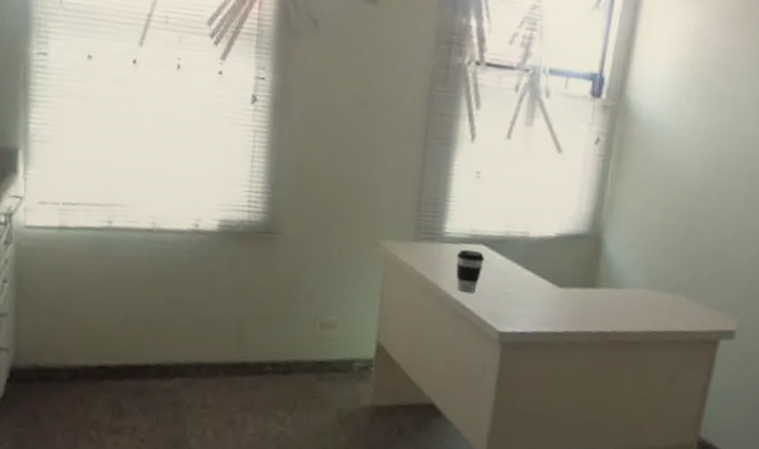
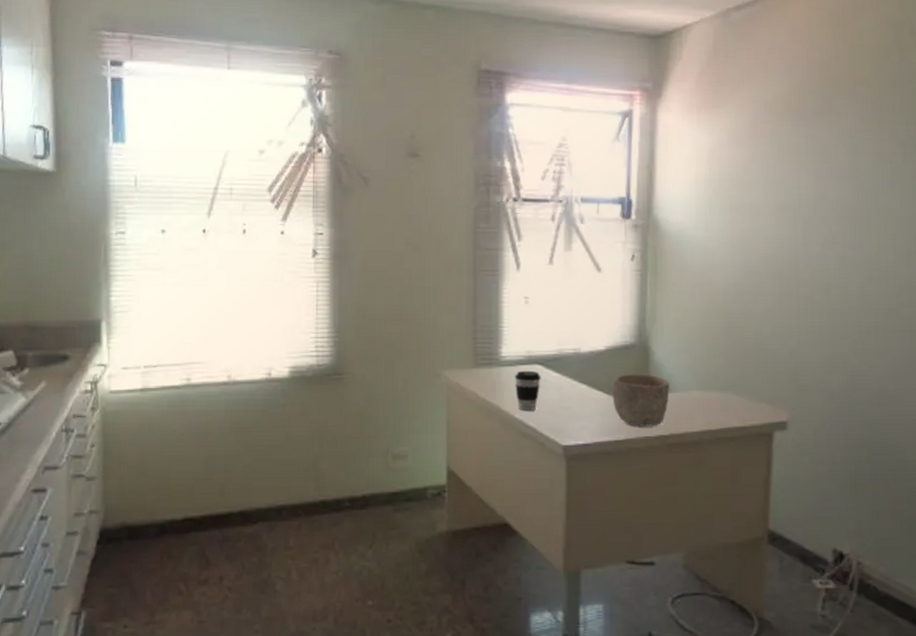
bowl: none [557,264,619,323] -> present [612,374,669,428]

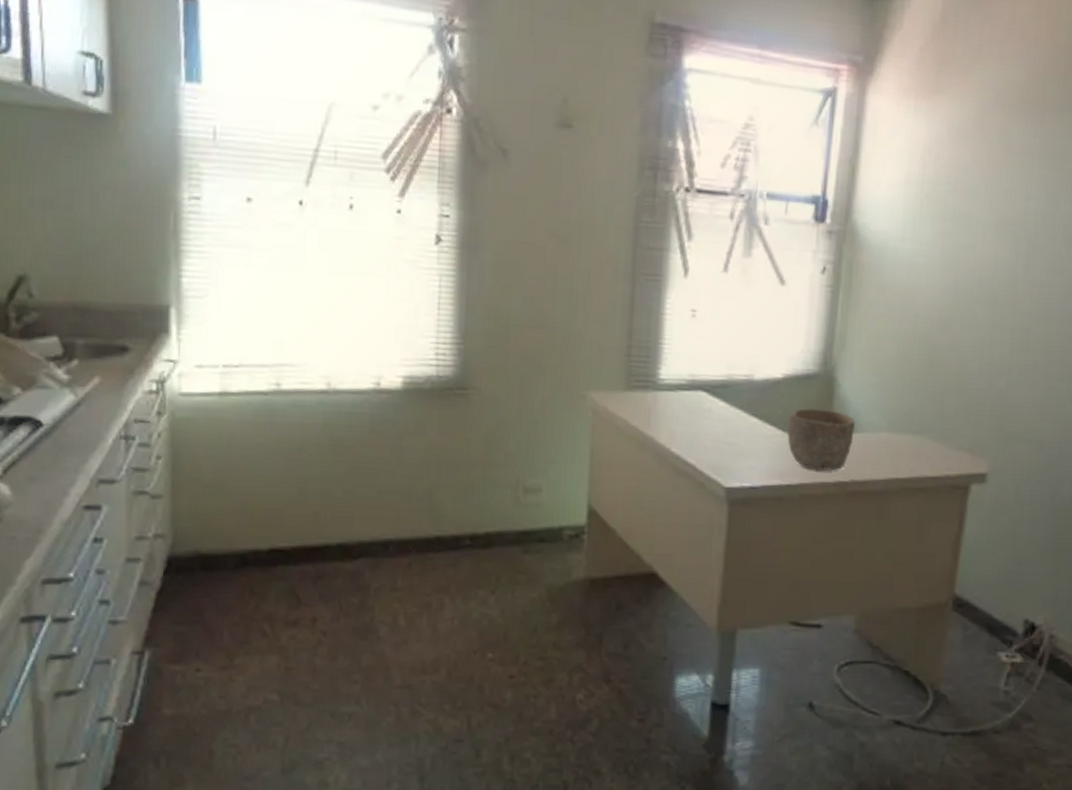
coffee cup: present [515,370,541,412] -> none [673,397,705,446]

